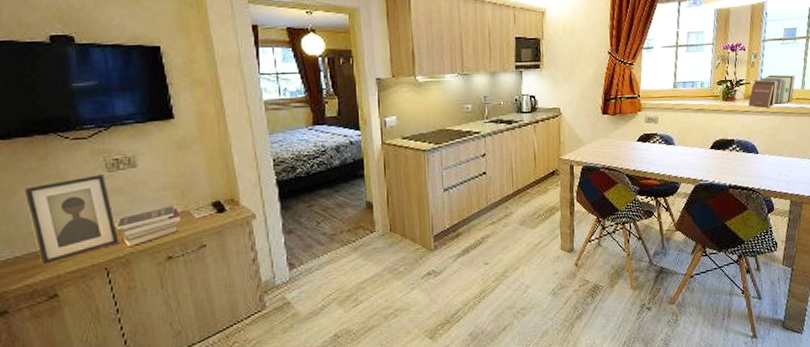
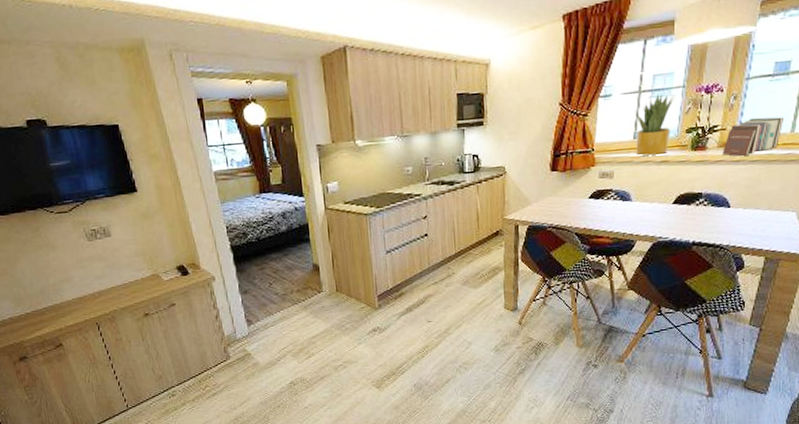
picture frame: present [24,174,119,265] -> none [25,243,104,320]
books: present [117,206,182,248] -> none [100,270,153,306]
planter: none [675,48,707,105] -> present [636,92,676,157]

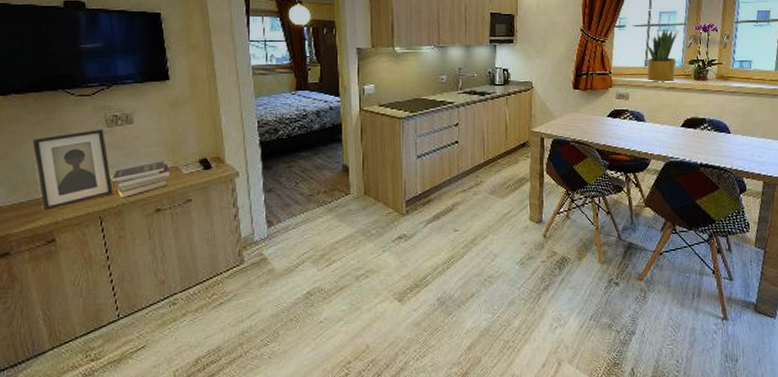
picture frame: none [25,243,104,320] -> present [32,129,113,211]
books: none [100,270,153,306] -> present [112,161,171,199]
books: present [722,116,785,157] -> none [720,55,769,89]

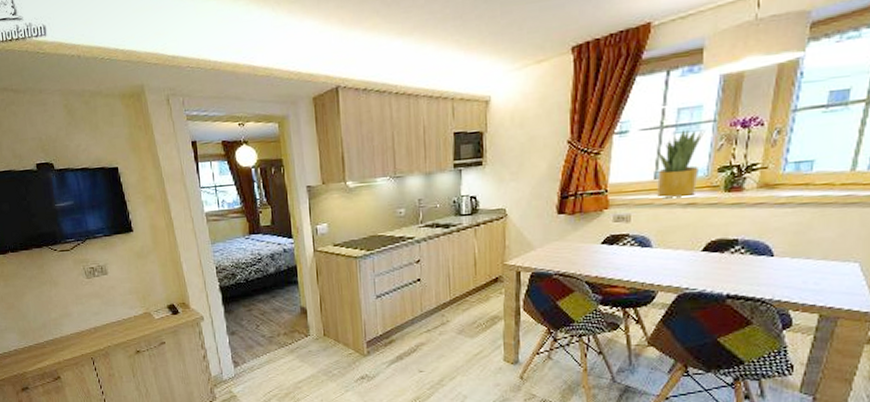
picture frame: present [32,129,113,211] -> none [30,281,99,353]
books: present [112,161,171,199] -> none [97,308,145,342]

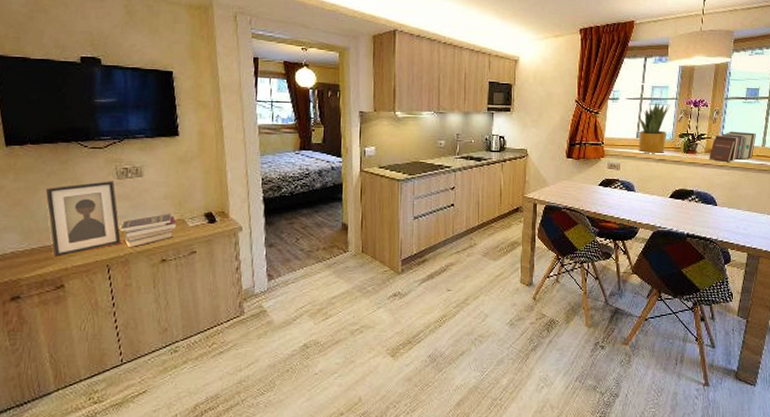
picture frame: none [30,281,99,353] -> present [45,181,121,258]
books: none [97,308,145,342] -> present [120,214,177,248]
books: none [763,153,843,199] -> present [709,131,757,163]

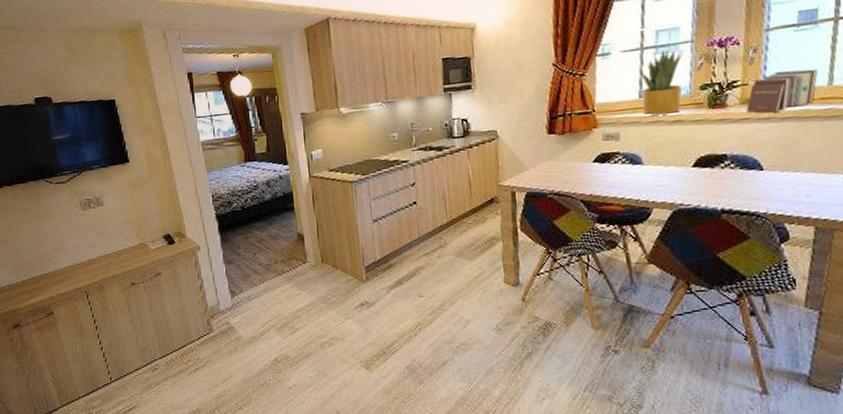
picture frame: present [45,181,121,258] -> none [25,212,94,288]
books: present [120,214,177,248] -> none [91,239,141,275]

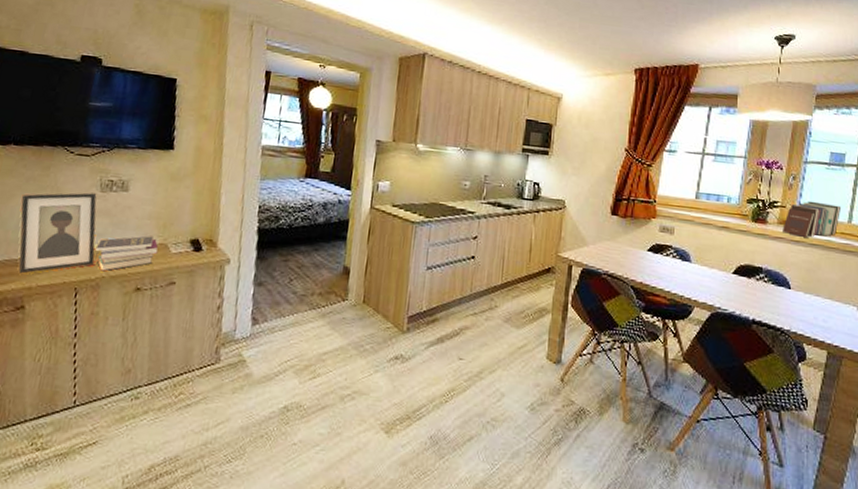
picture frame: none [25,212,94,288] -> present [18,193,97,274]
books: none [91,239,141,275] -> present [95,236,158,272]
planter: present [640,48,684,116] -> none [698,159,738,220]

